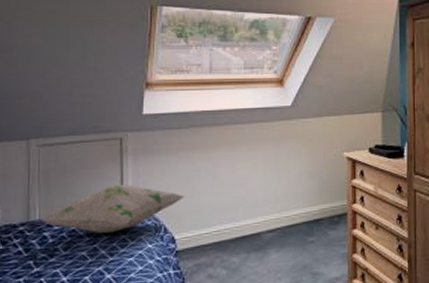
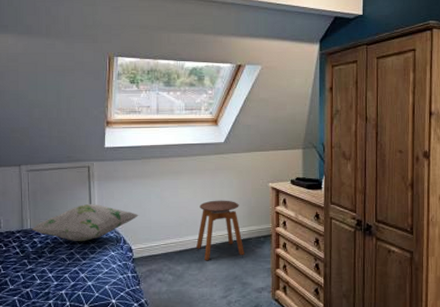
stool: none [255,174,315,249] -> present [195,200,244,261]

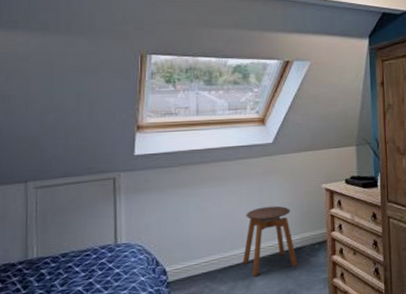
decorative pillow: present [31,203,140,242] -> none [38,221,176,269]

